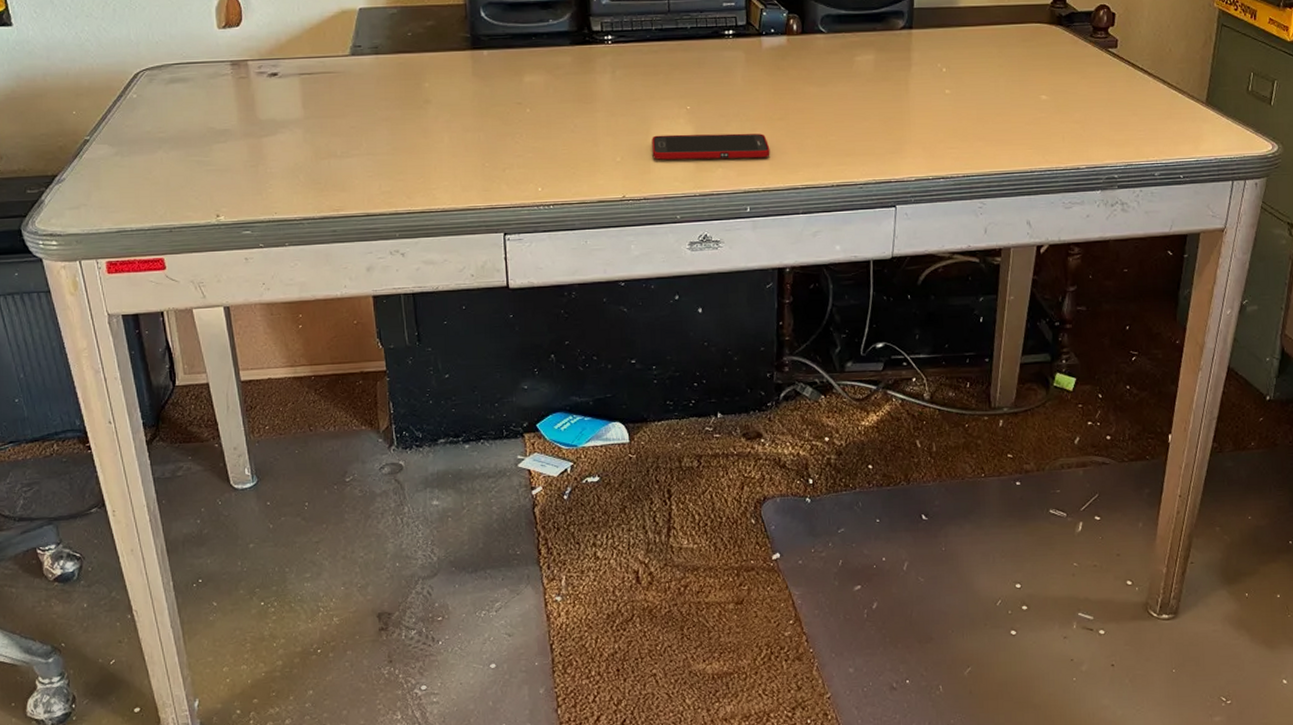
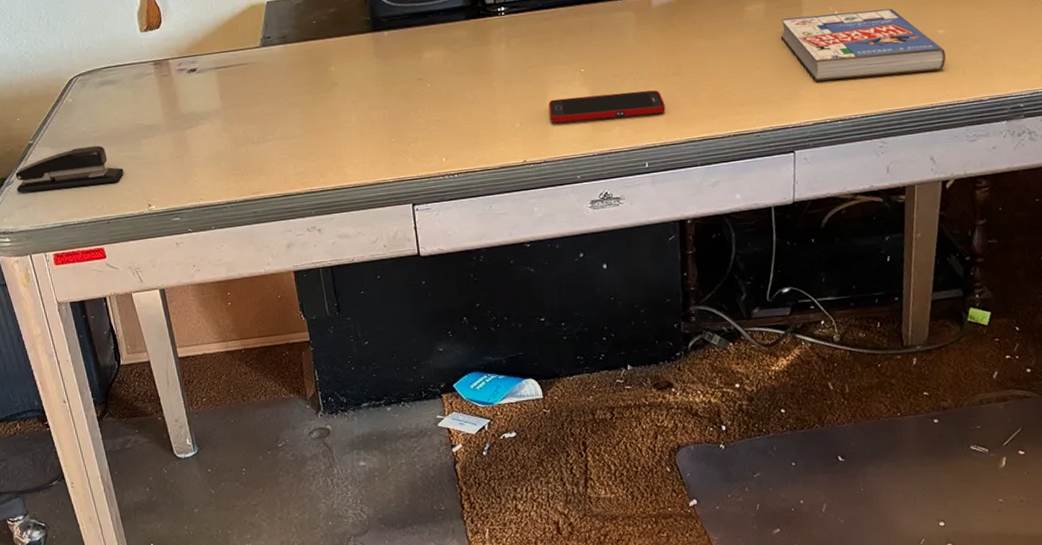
stapler: none [67,147,191,192] -> present [15,145,124,193]
book: none [889,70,1048,137] -> present [781,8,947,81]

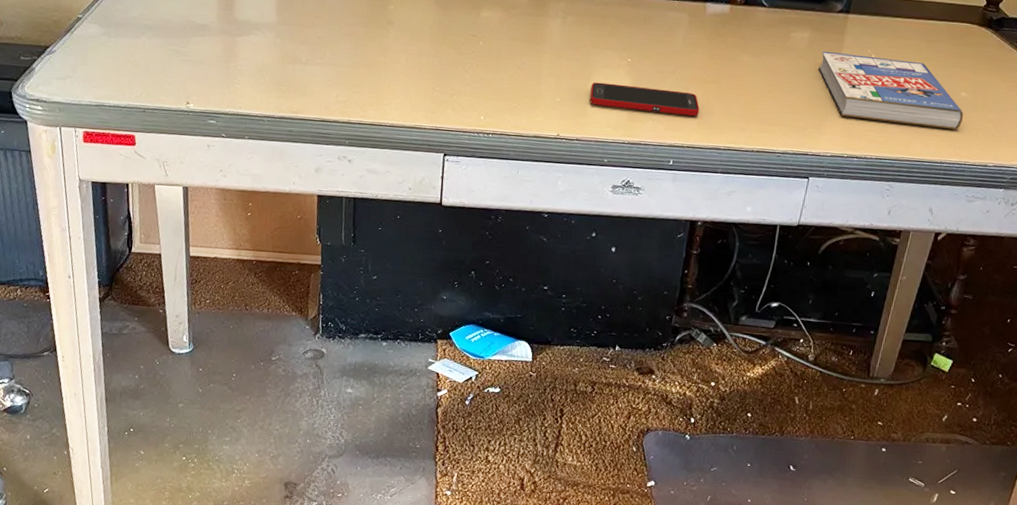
stapler: present [15,145,124,193] -> none [57,31,169,73]

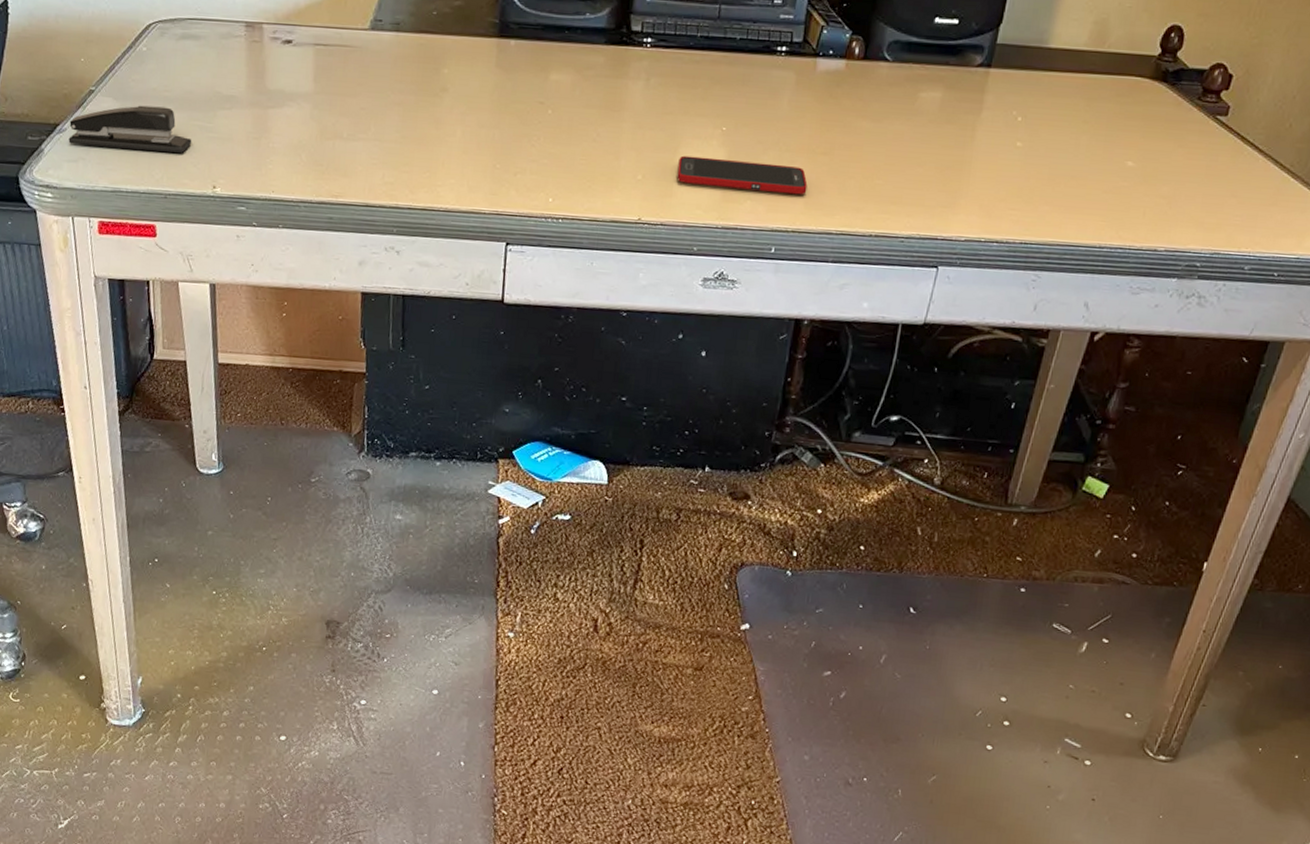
stapler: none [57,31,169,73] -> present [68,105,192,153]
book: present [819,51,964,130] -> none [952,114,1130,208]

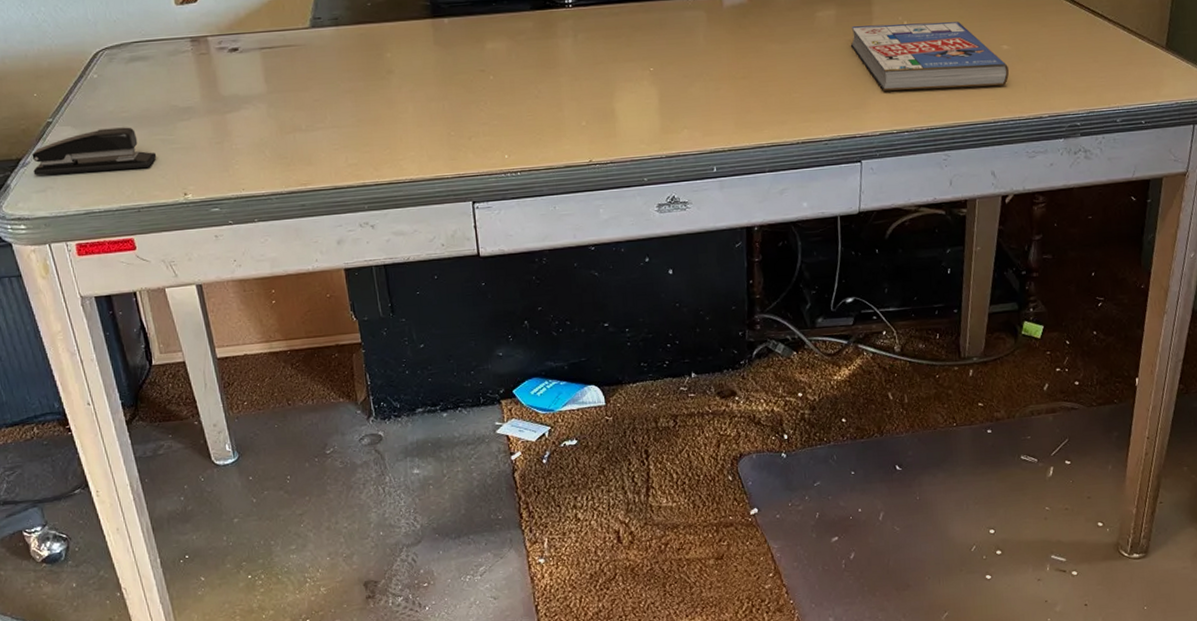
cell phone: present [677,155,808,195] -> none [616,93,735,123]
book: none [952,114,1130,208] -> present [851,22,1010,91]

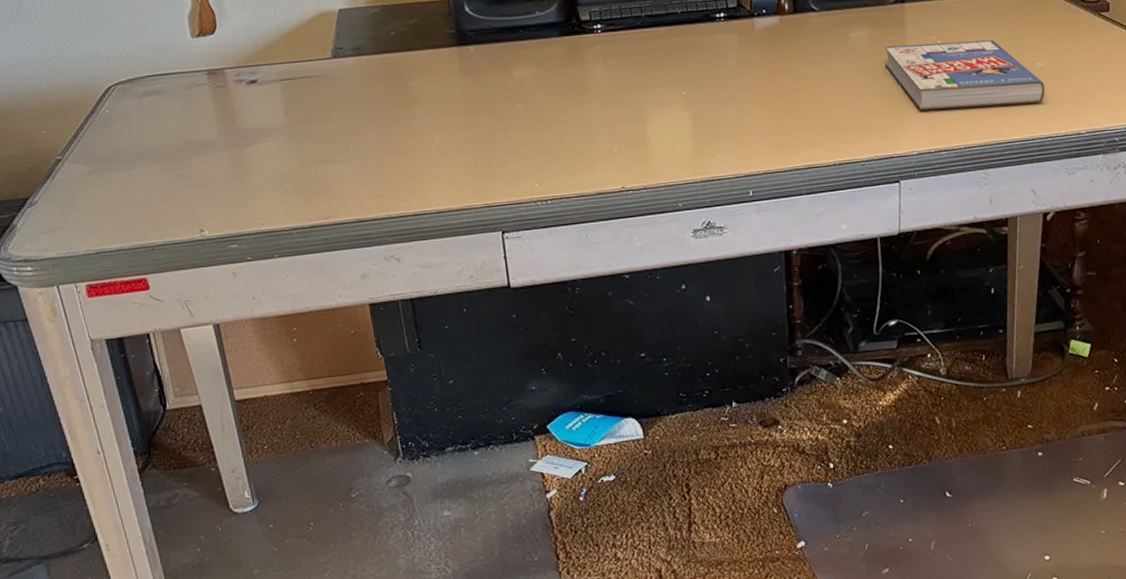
stapler: present [32,127,157,176] -> none [39,163,172,215]

